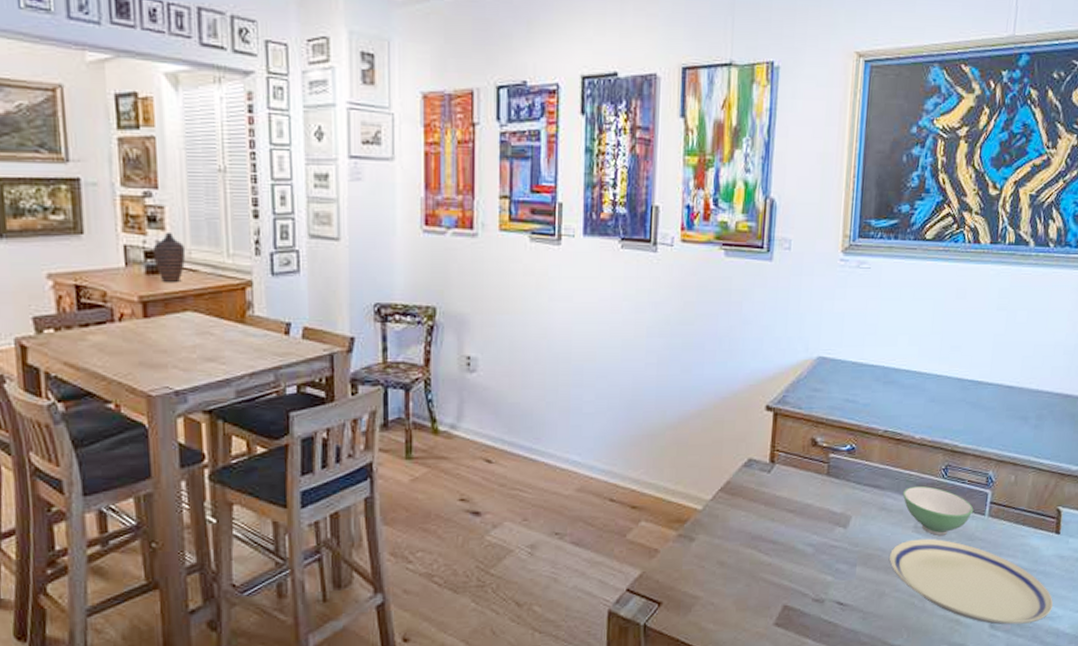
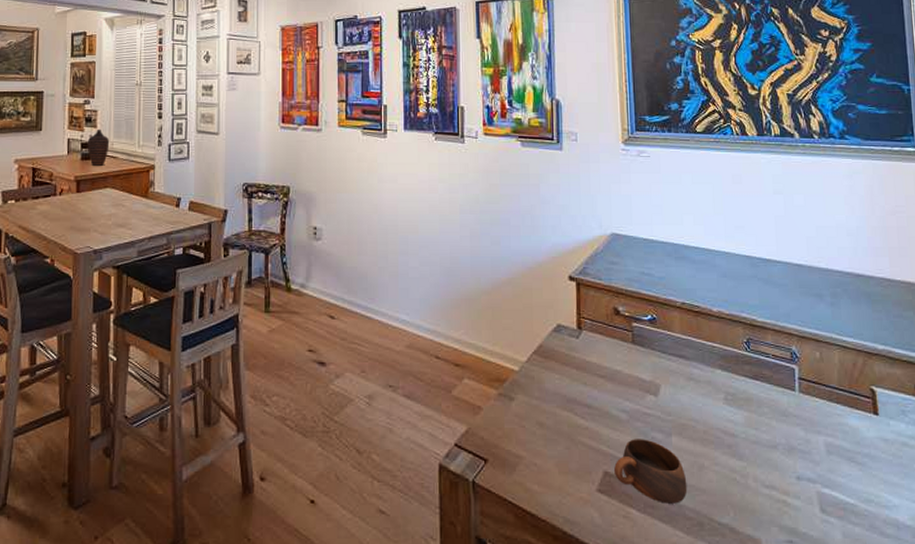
cup: none [794,571,866,632] -> present [614,439,687,504]
plate: present [889,538,1053,625] -> none [704,412,886,511]
bowl: present [902,485,974,536] -> none [708,357,783,410]

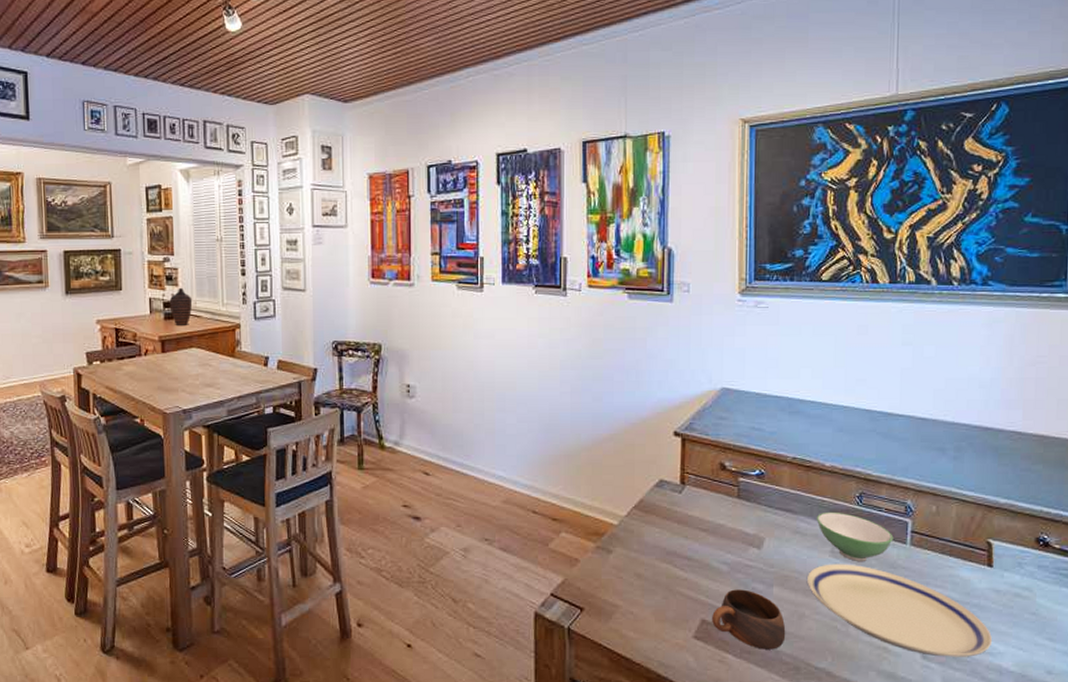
plate: none [704,412,886,511] -> present [807,564,992,657]
bowl: none [708,357,783,410] -> present [816,511,894,562]

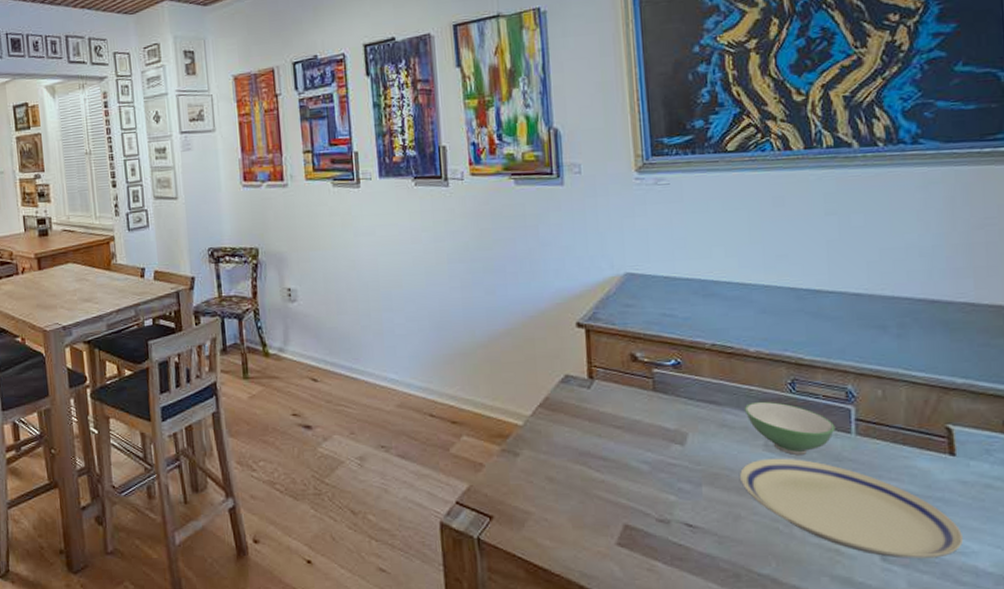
decorative vase: present [169,287,193,327] -> none [42,203,66,243]
cup: present [712,589,786,650] -> none [636,490,721,556]

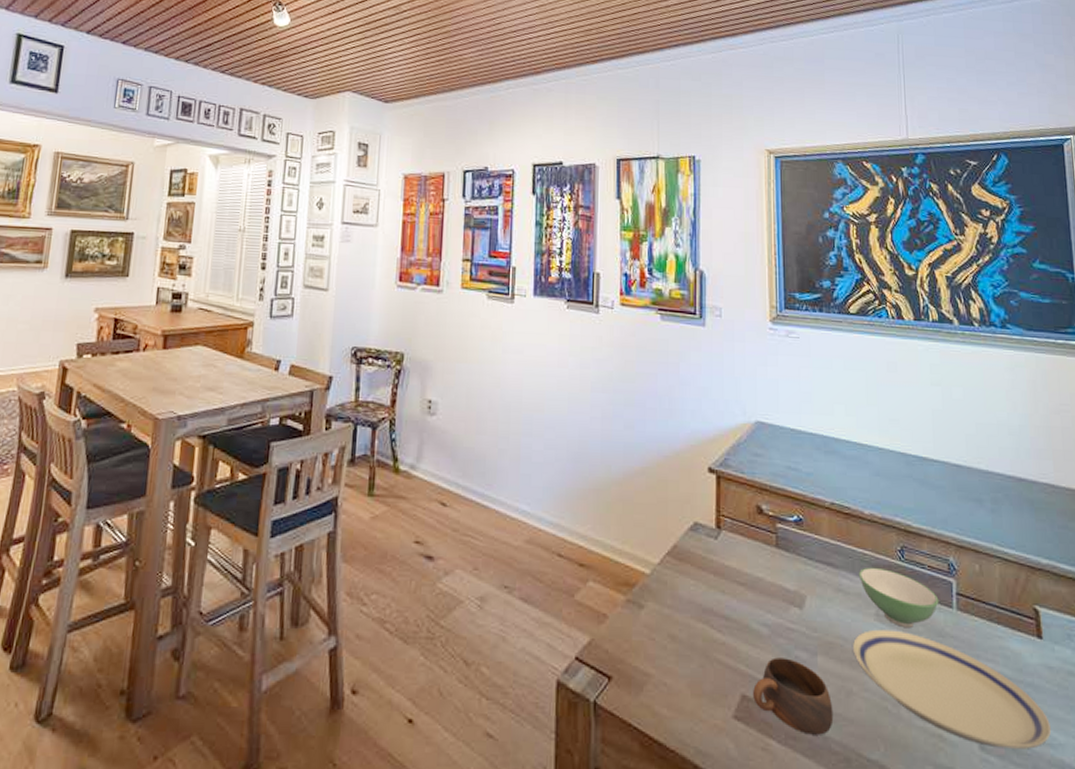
cup: none [636,490,721,556] -> present [753,657,834,735]

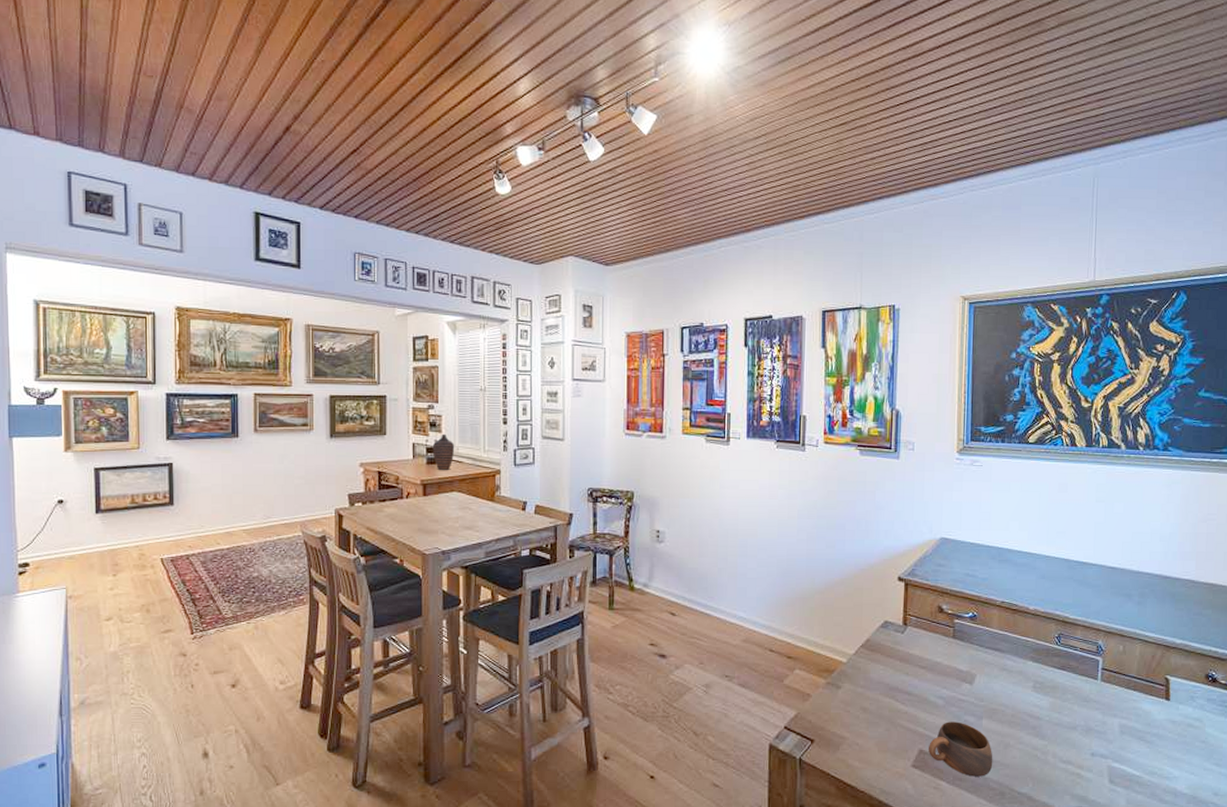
decorative vase: none [178,277,205,321] -> present [432,433,455,471]
plate: present [853,629,1051,749] -> none [1012,698,1168,781]
bowl: present [858,567,939,629] -> none [1021,650,1087,697]

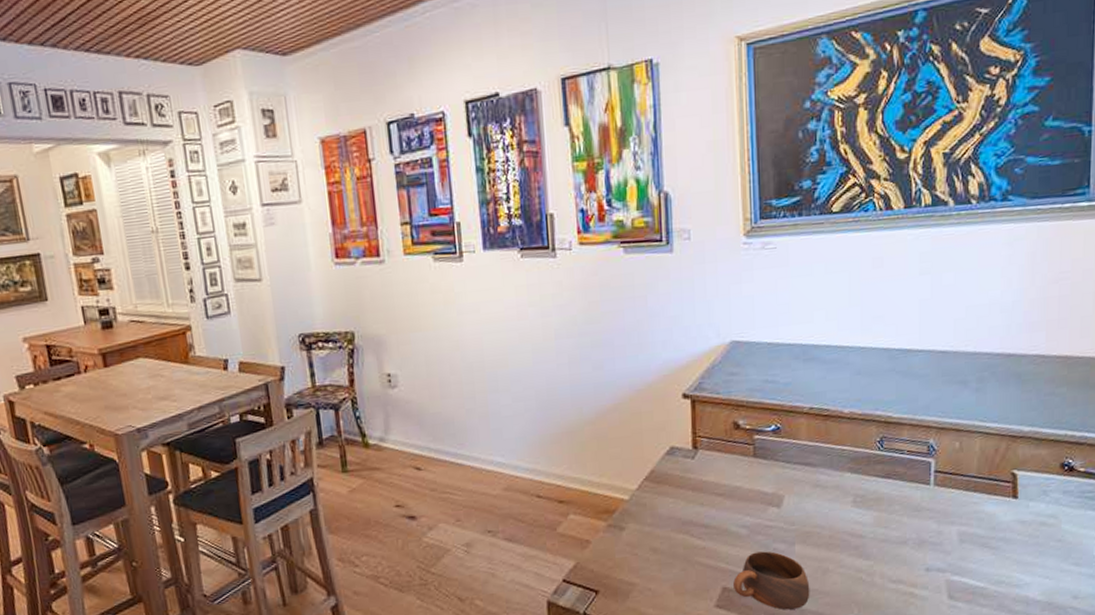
decorative vase: present [432,433,455,471] -> none [104,290,133,336]

